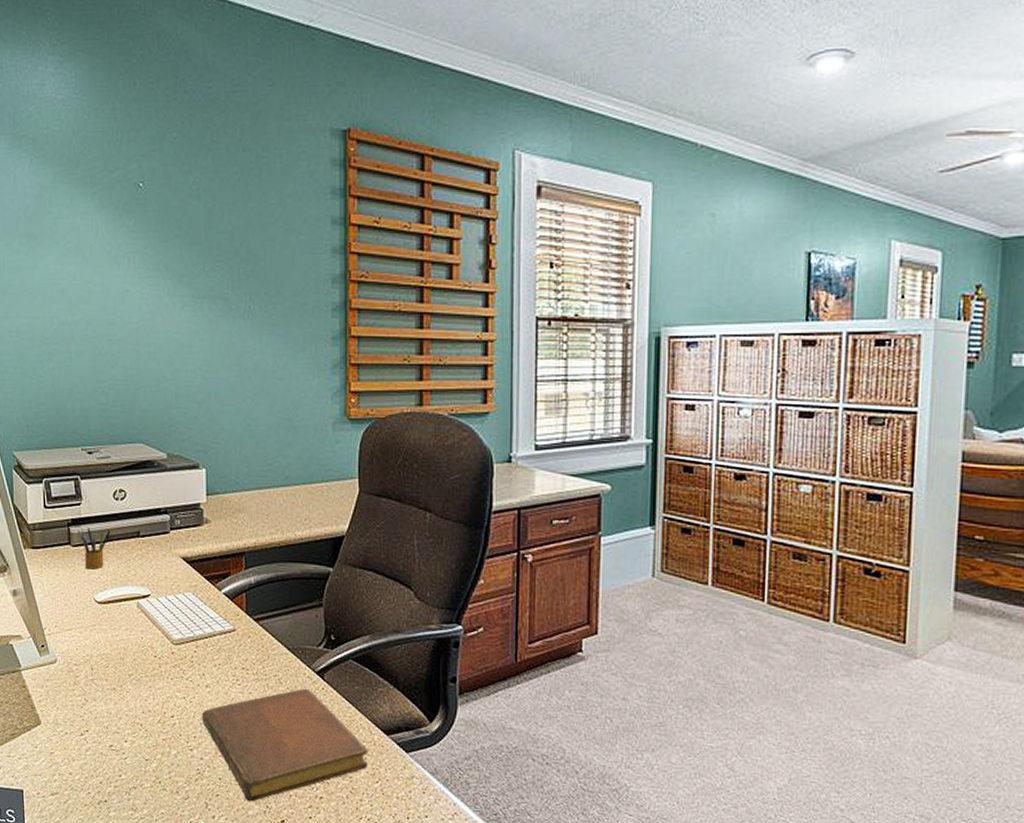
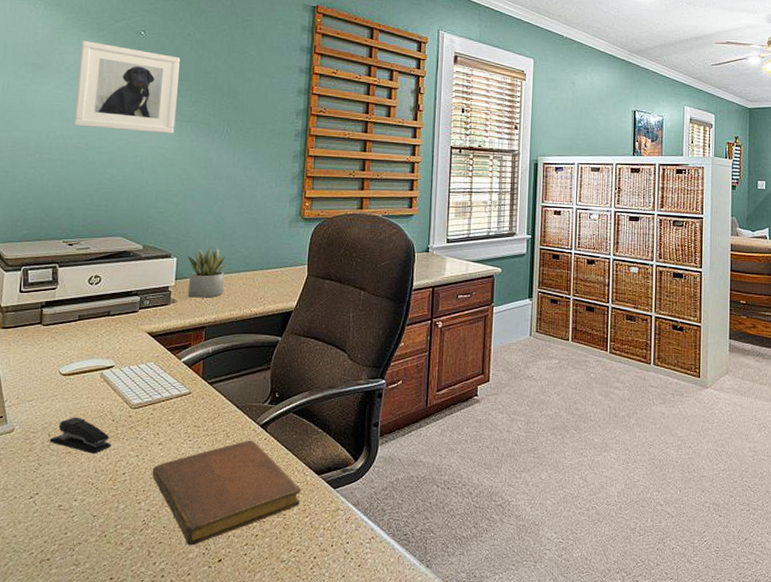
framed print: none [74,200,189,314] -> present [73,41,180,134]
pencil box: present [78,528,111,570] -> none [50,309,83,345]
stapler: none [93,650,156,693] -> present [49,417,111,454]
succulent plant: none [217,455,263,518] -> present [187,246,227,298]

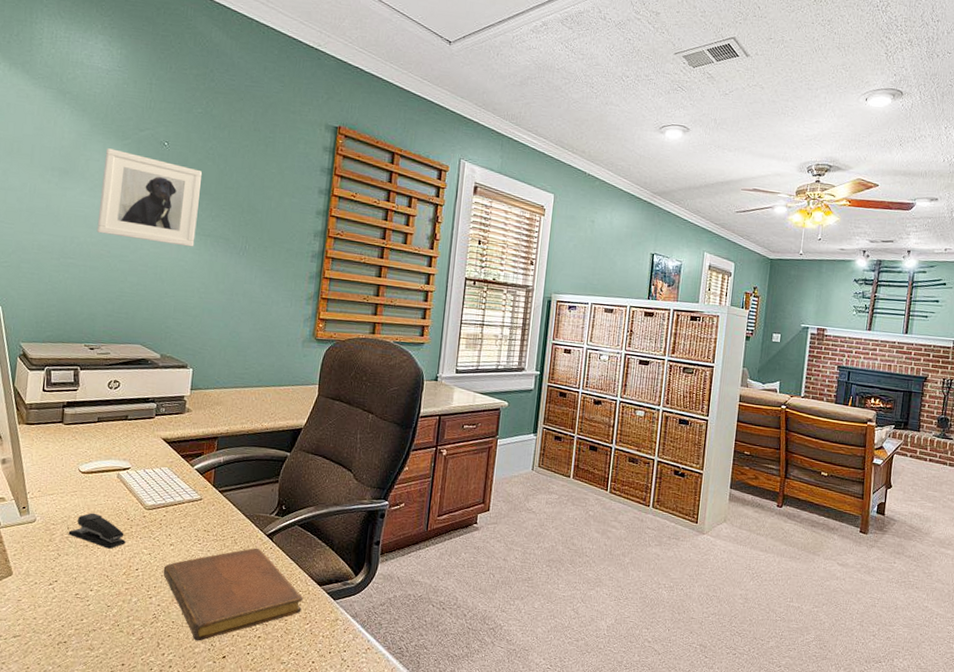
succulent plant: present [187,246,227,298] -> none [202,360,241,410]

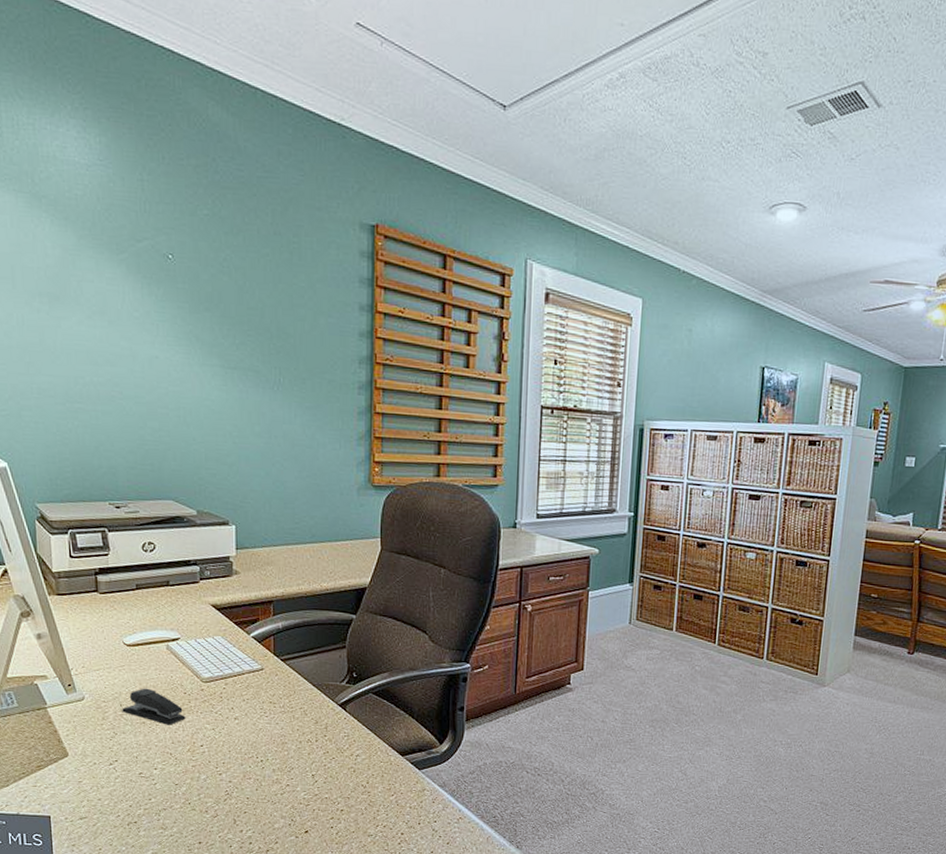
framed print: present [96,148,202,247] -> none [99,265,220,383]
notebook: present [163,547,303,641] -> none [230,718,385,817]

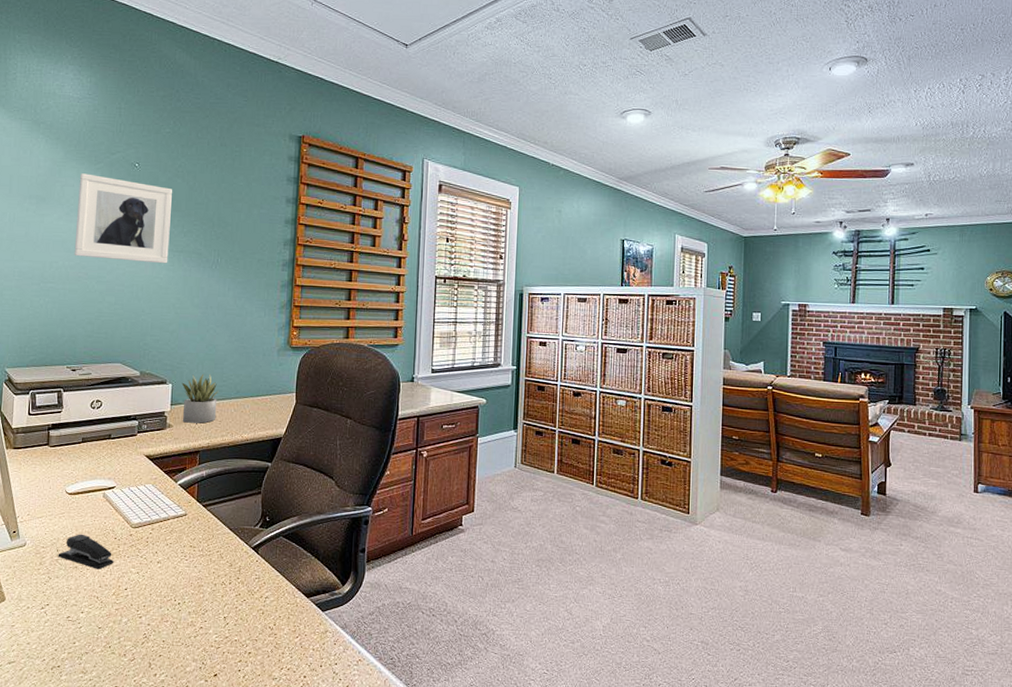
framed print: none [99,265,220,383] -> present [74,173,172,264]
succulent plant: none [247,514,291,570] -> present [182,373,219,423]

